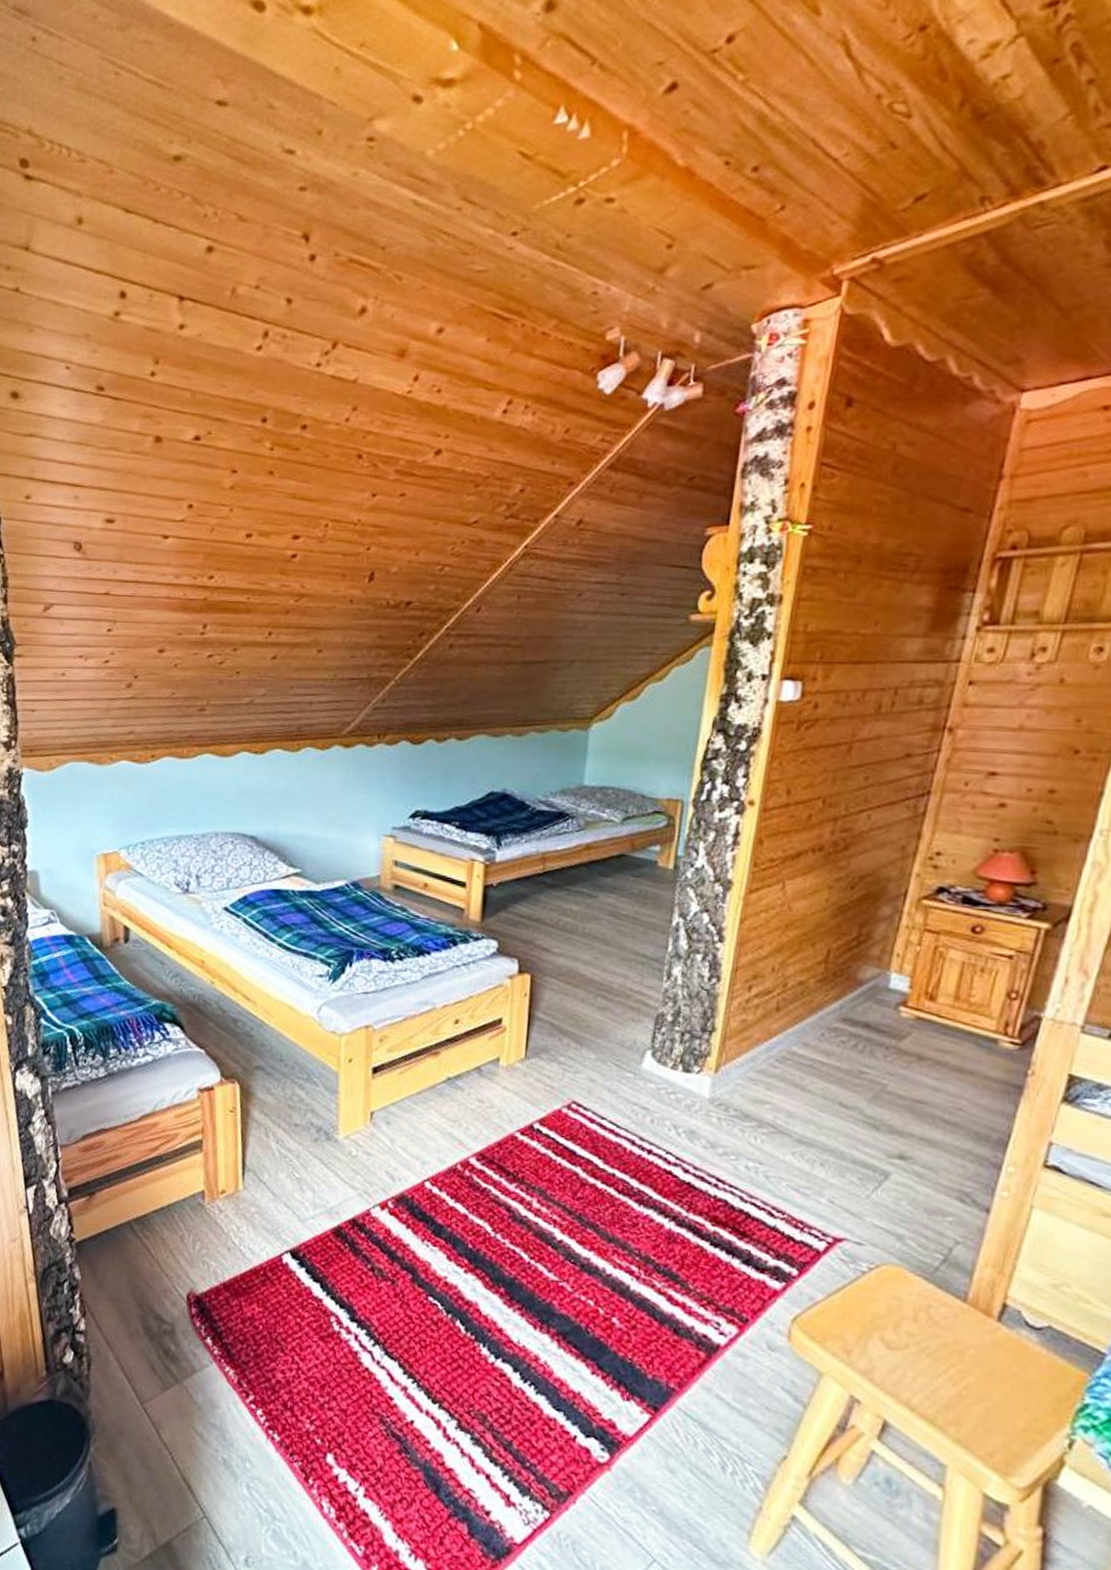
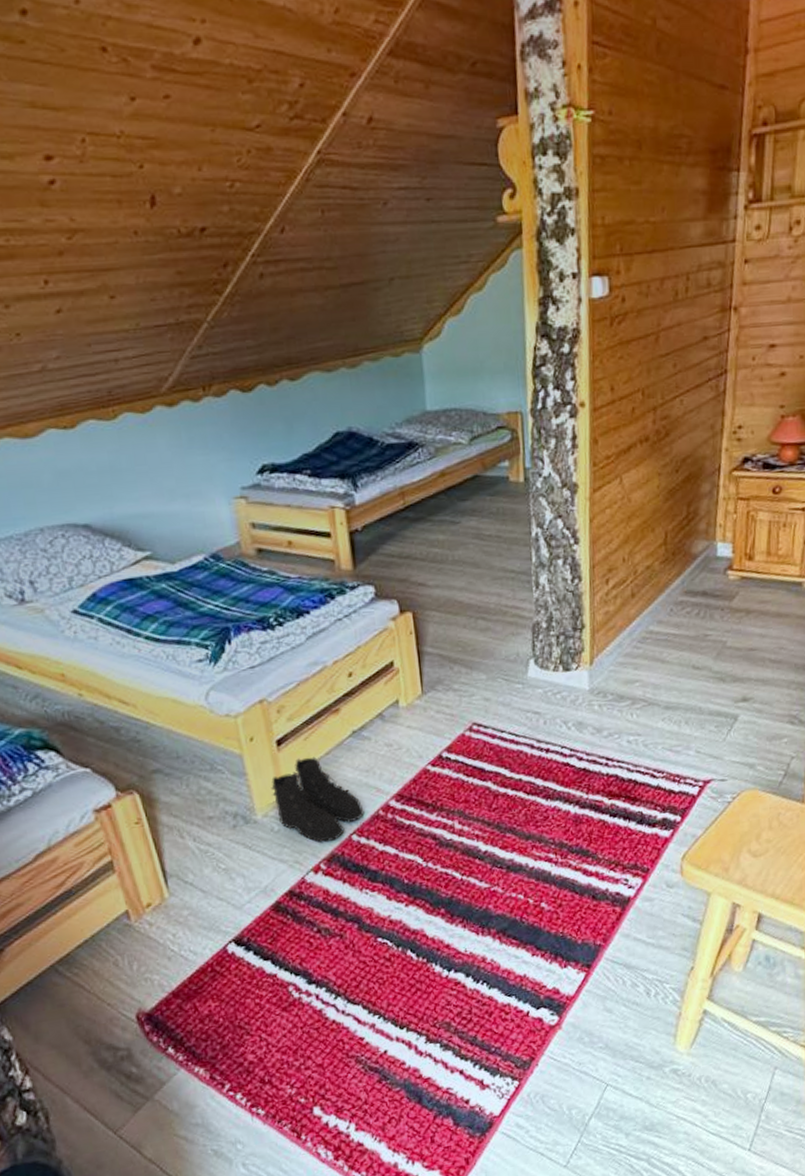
boots: none [357,1090,443,1182] -> present [271,756,364,842]

